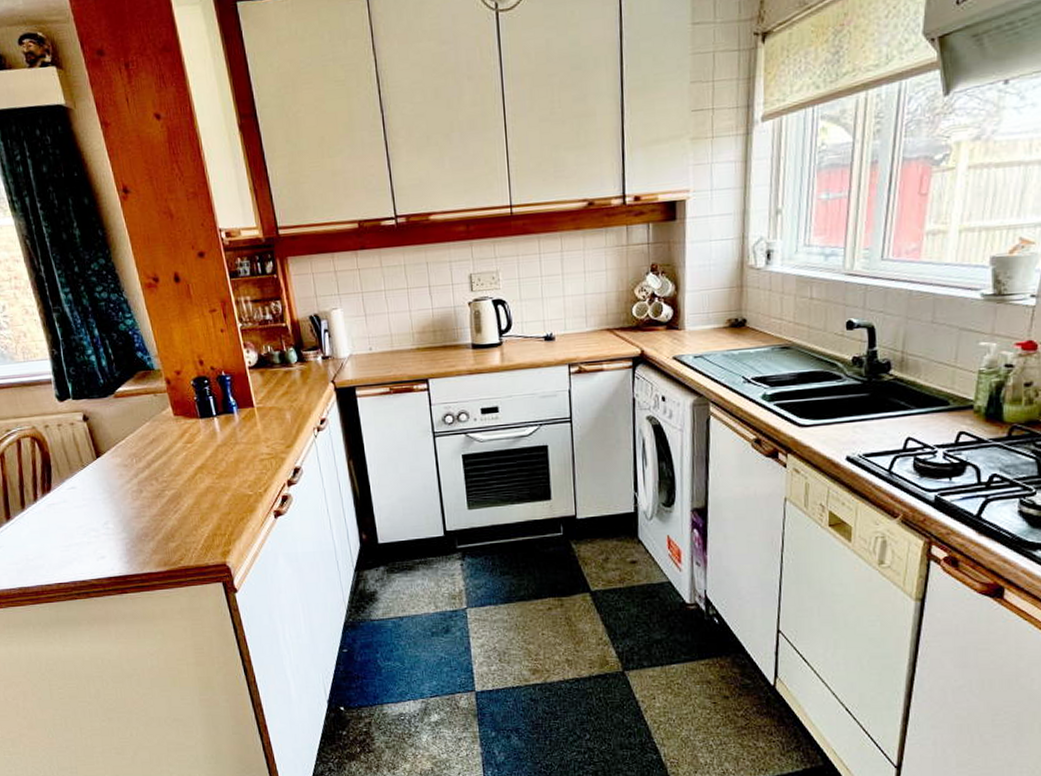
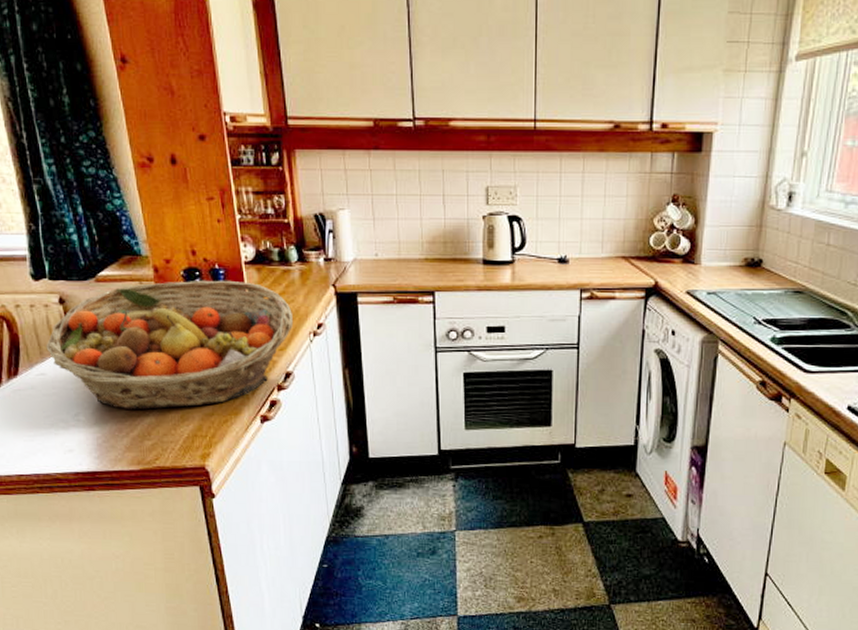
fruit basket: none [74,385,298,515] -> present [46,280,294,410]

